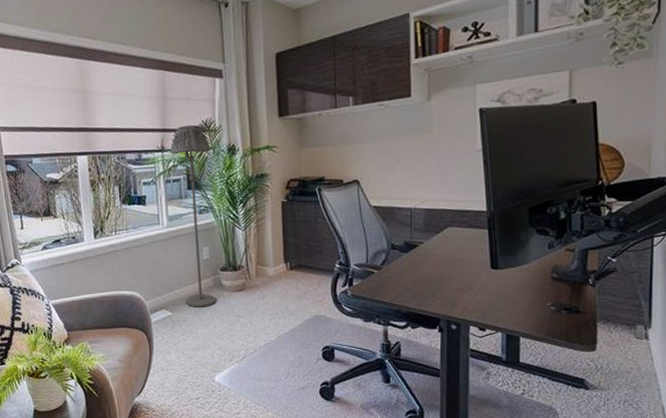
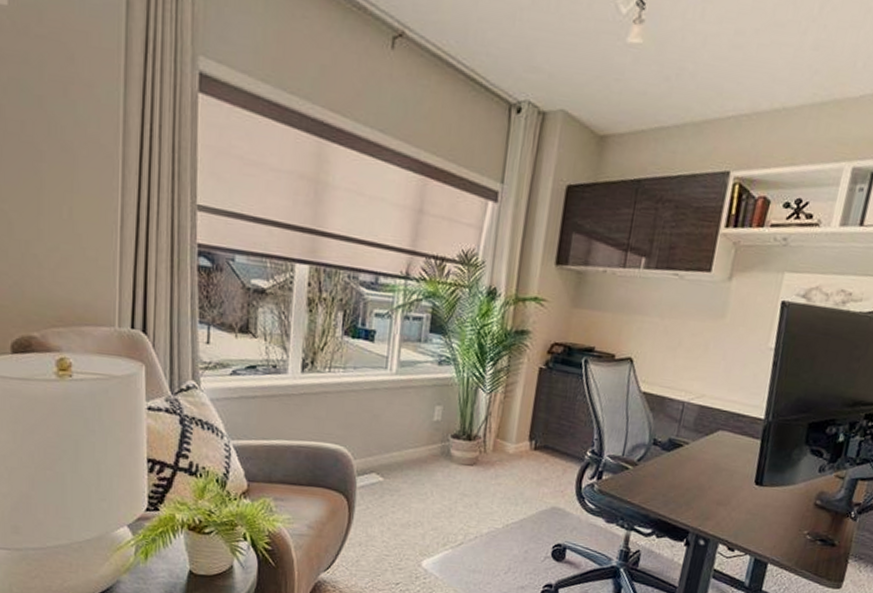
floor lamp: present [170,124,217,308] -> none [403,251,467,478]

